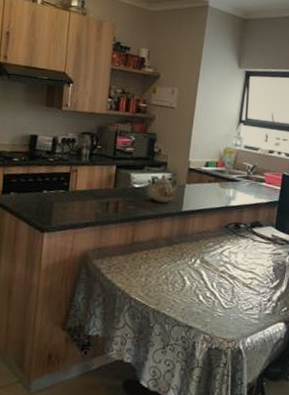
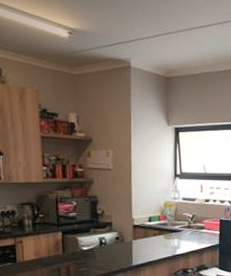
teapot: present [148,174,180,203] -> none [95,234,126,261]

